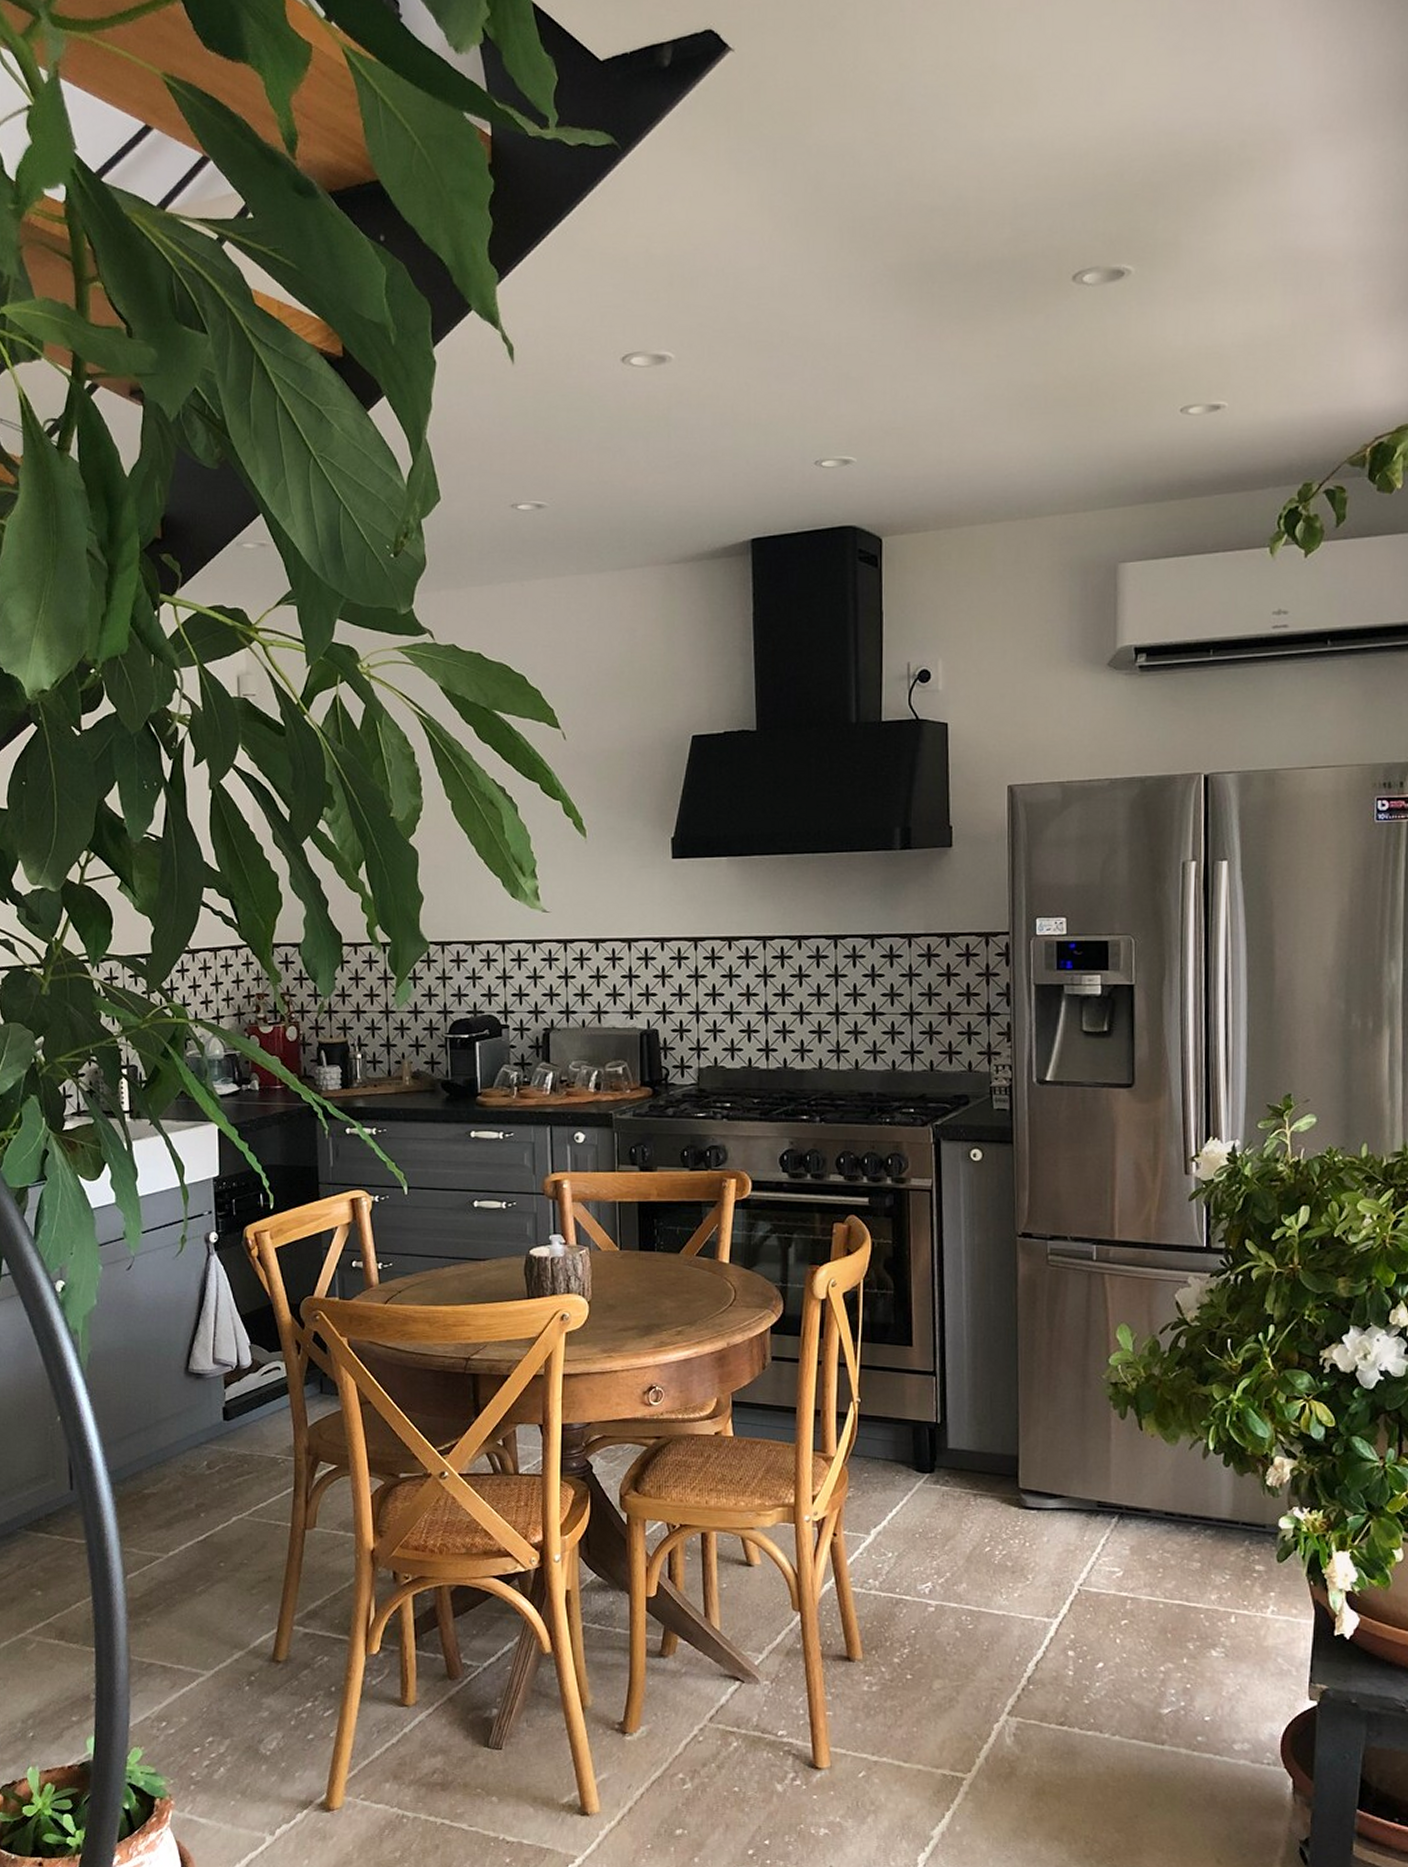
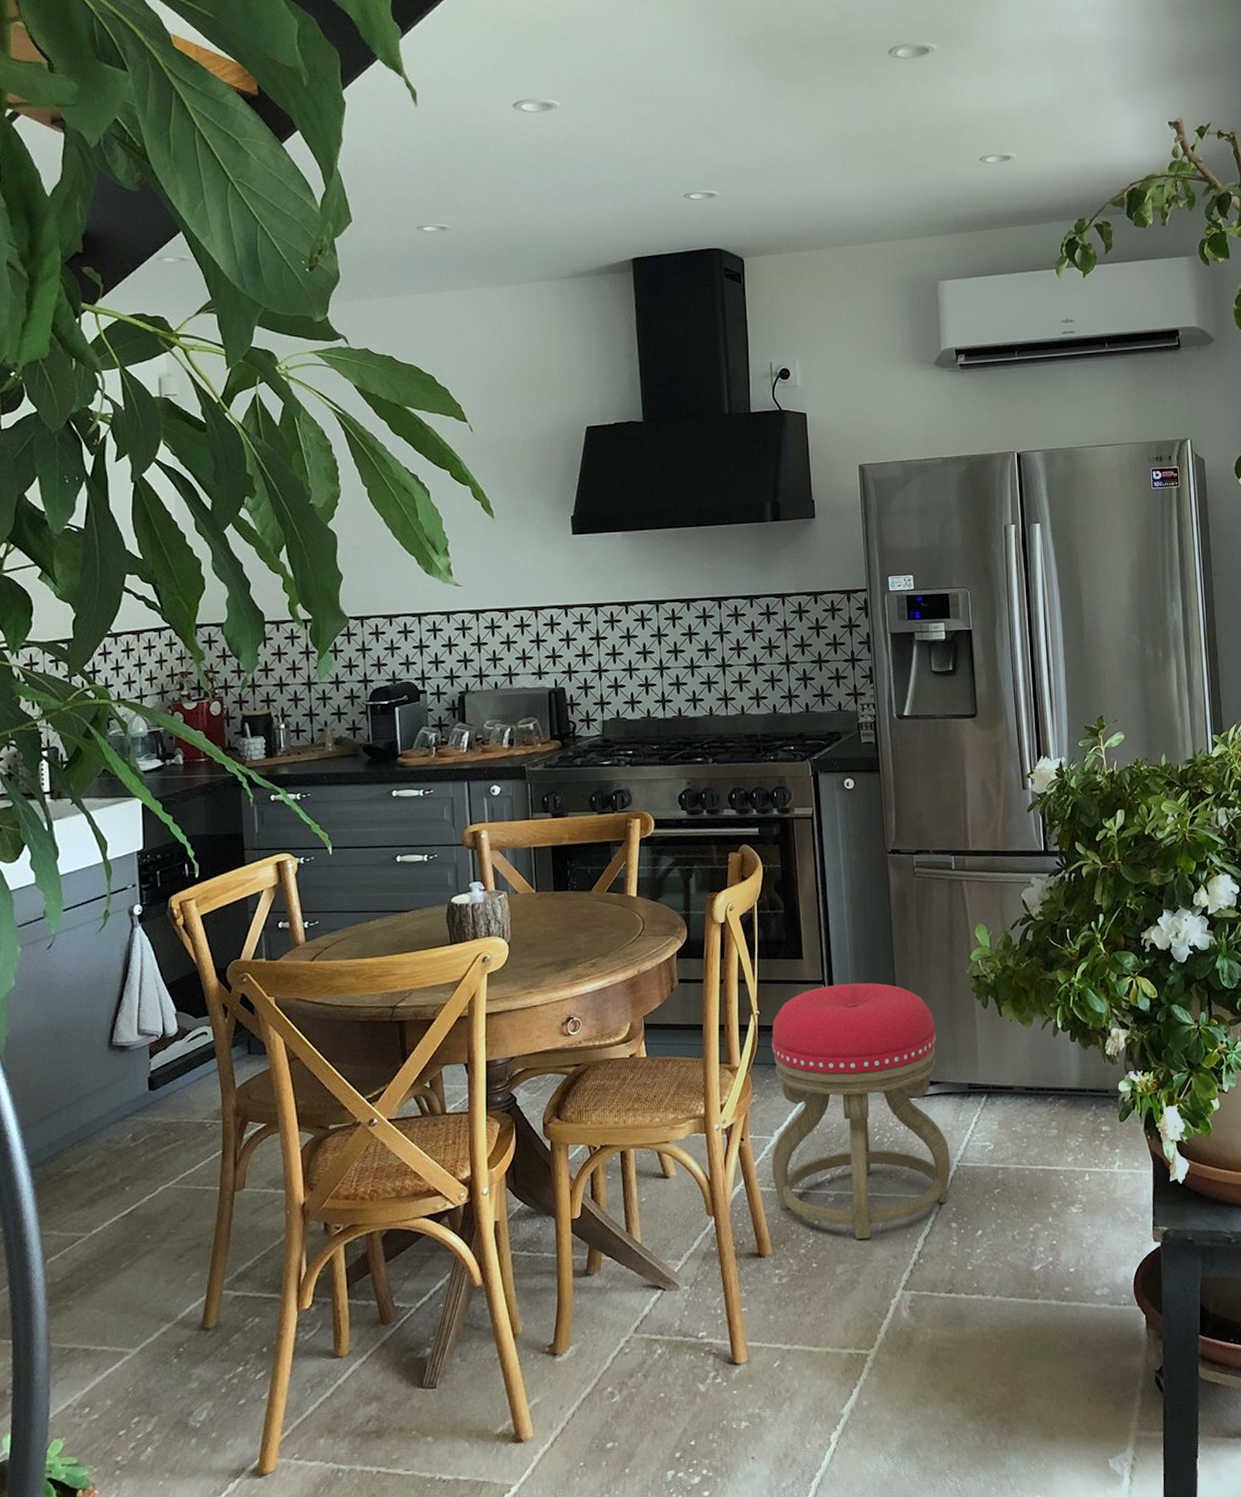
stool: none [867,1377,1071,1656] -> present [771,982,950,1239]

